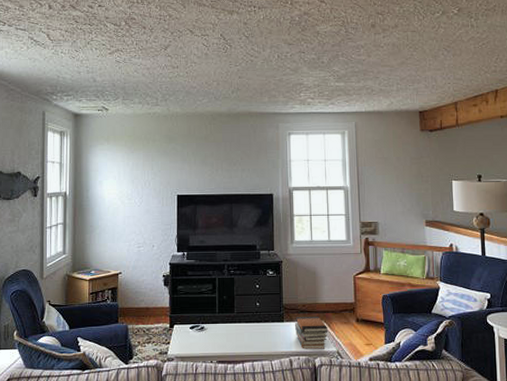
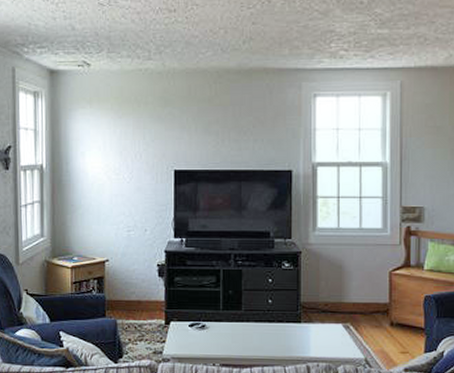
book stack: present [294,316,328,349] -> none [313,317,354,356]

